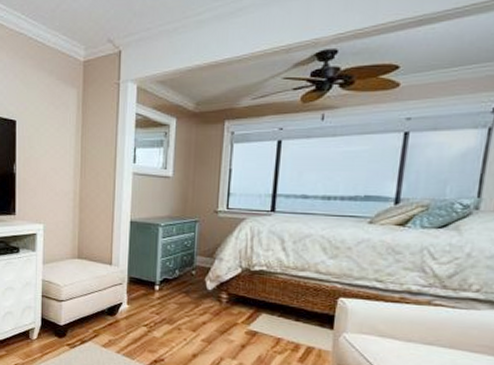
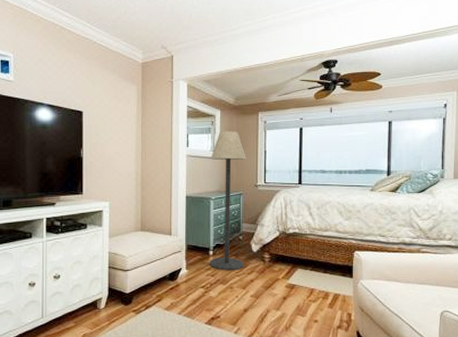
floor lamp: none [154,144,206,310] -> present [209,131,246,271]

